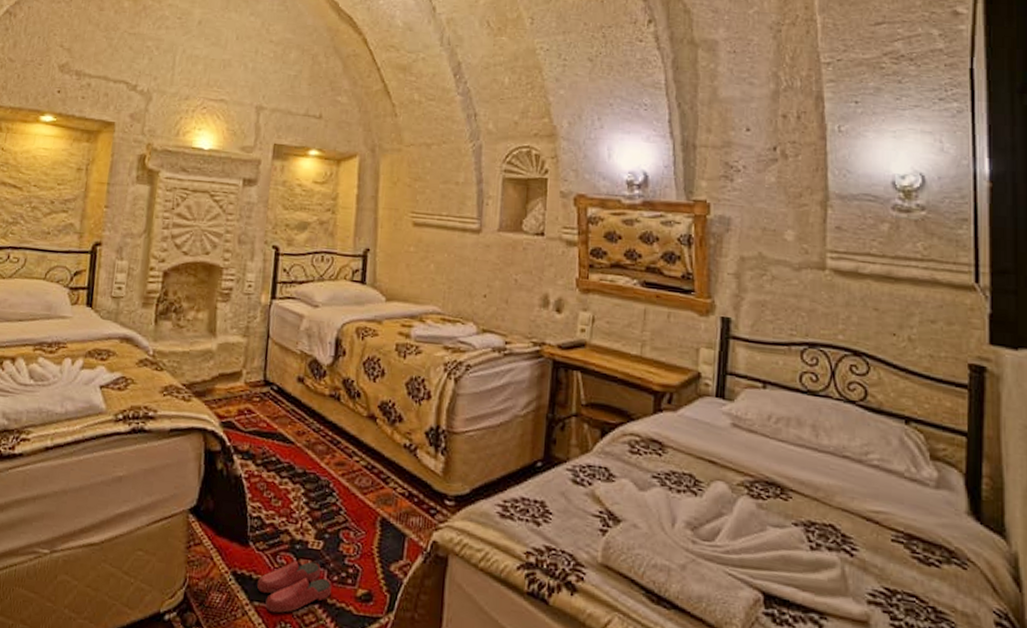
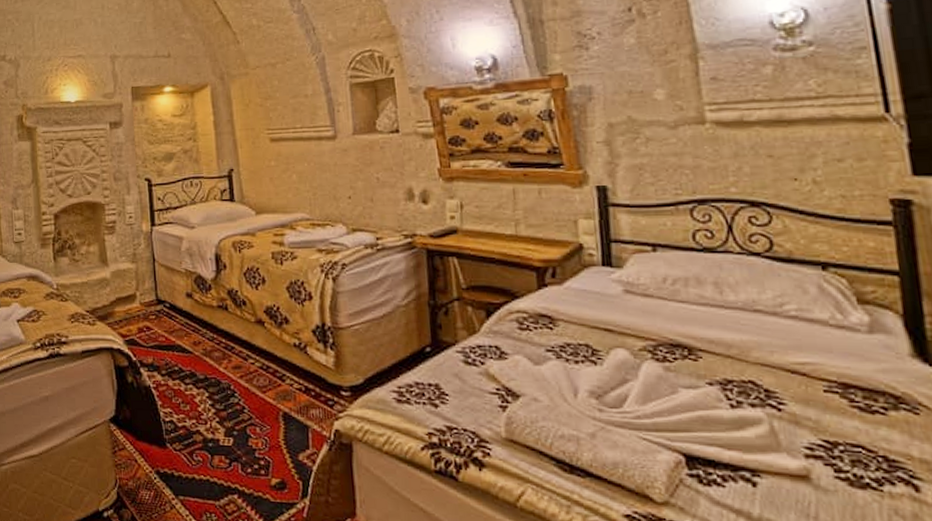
slippers: present [257,559,332,614] -> none [180,456,247,505]

